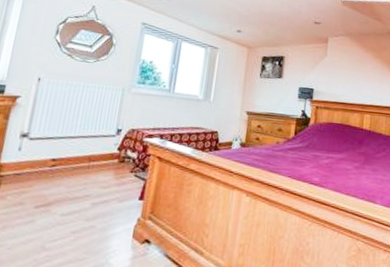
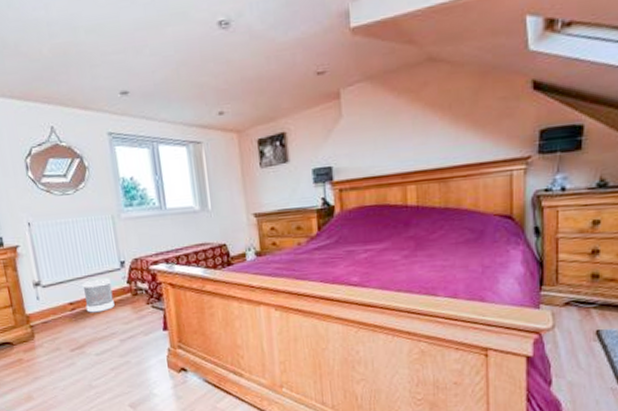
wastebasket: none [67,141,102,173] -> present [82,278,115,313]

